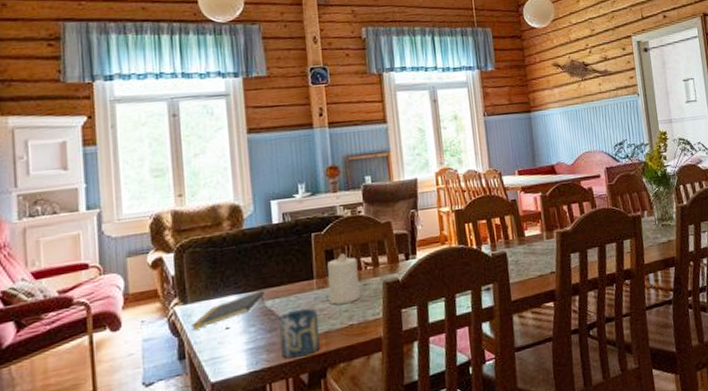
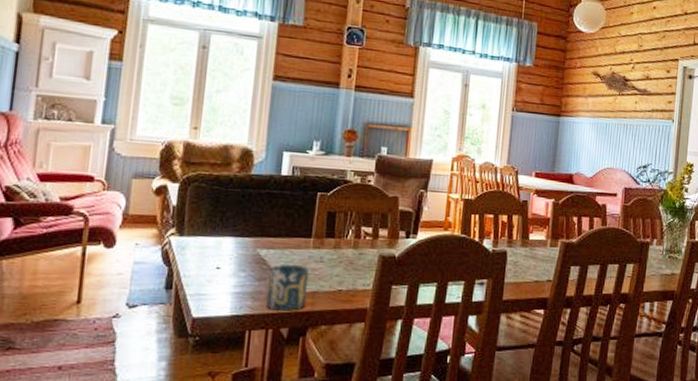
notepad: present [191,290,265,330] -> none [183,238,261,263]
candle: present [327,253,360,305] -> none [323,219,358,268]

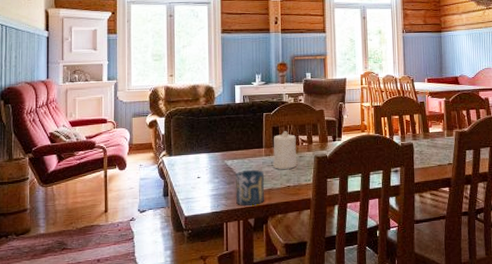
candle: none [323,219,358,268] -> present [273,131,297,169]

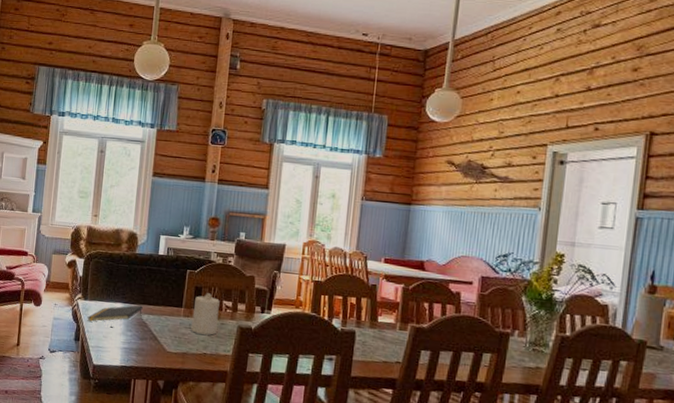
notepad: none [174,152,226,176] -> present [87,305,143,322]
cup: present [236,169,265,206] -> none [147,328,181,367]

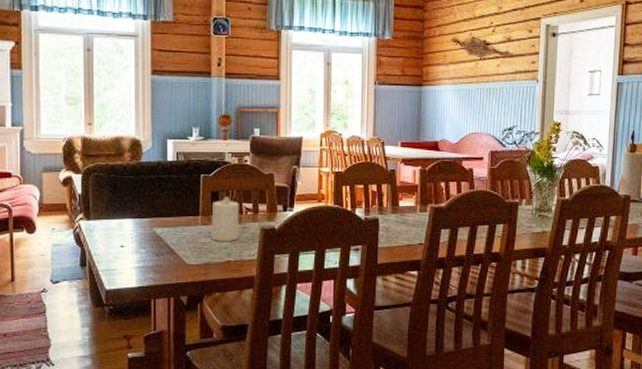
notepad: present [87,305,143,322] -> none [93,219,155,243]

